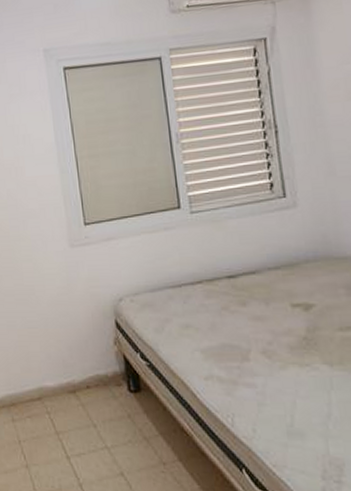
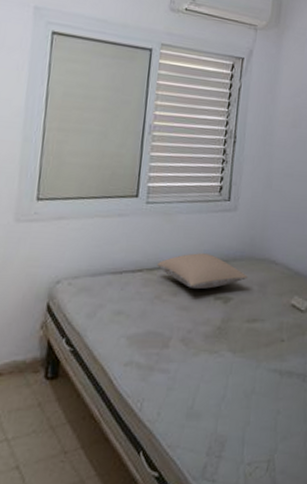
pillow: none [216,258,330,296] -> present [156,253,248,289]

